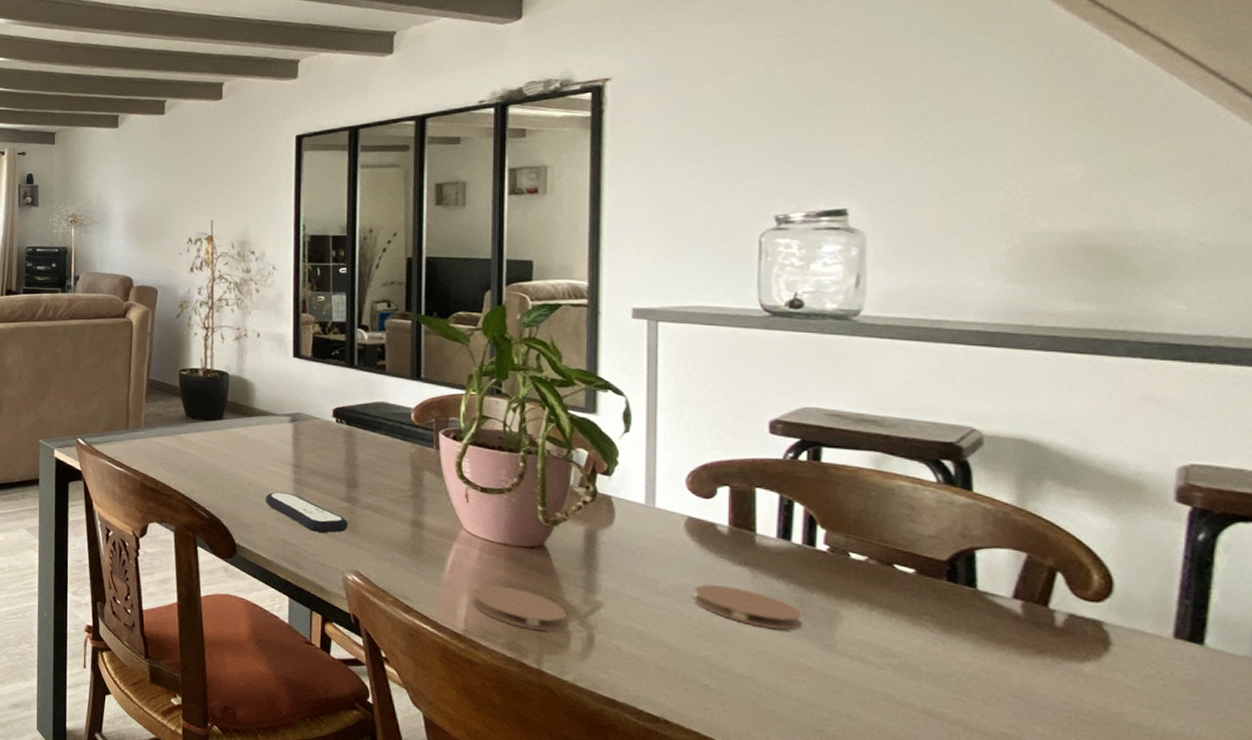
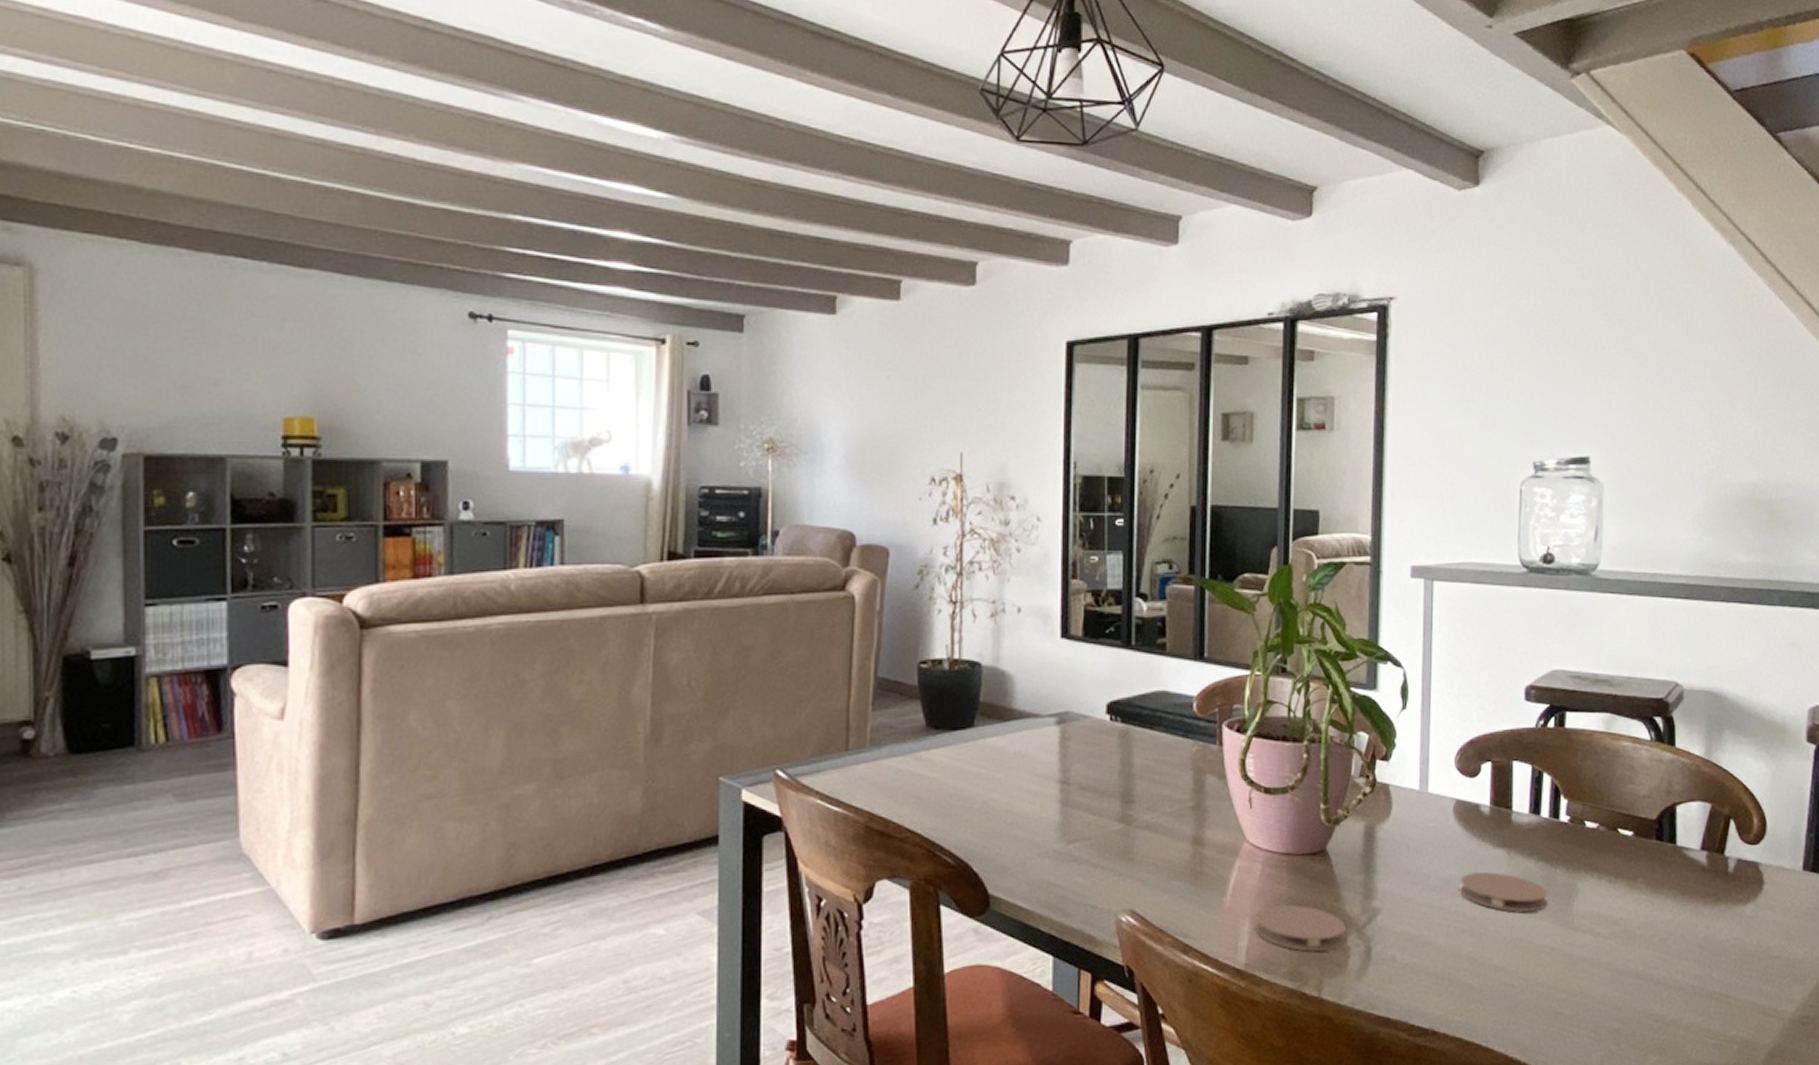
remote control: present [266,492,348,533] -> none [1026,818,1123,866]

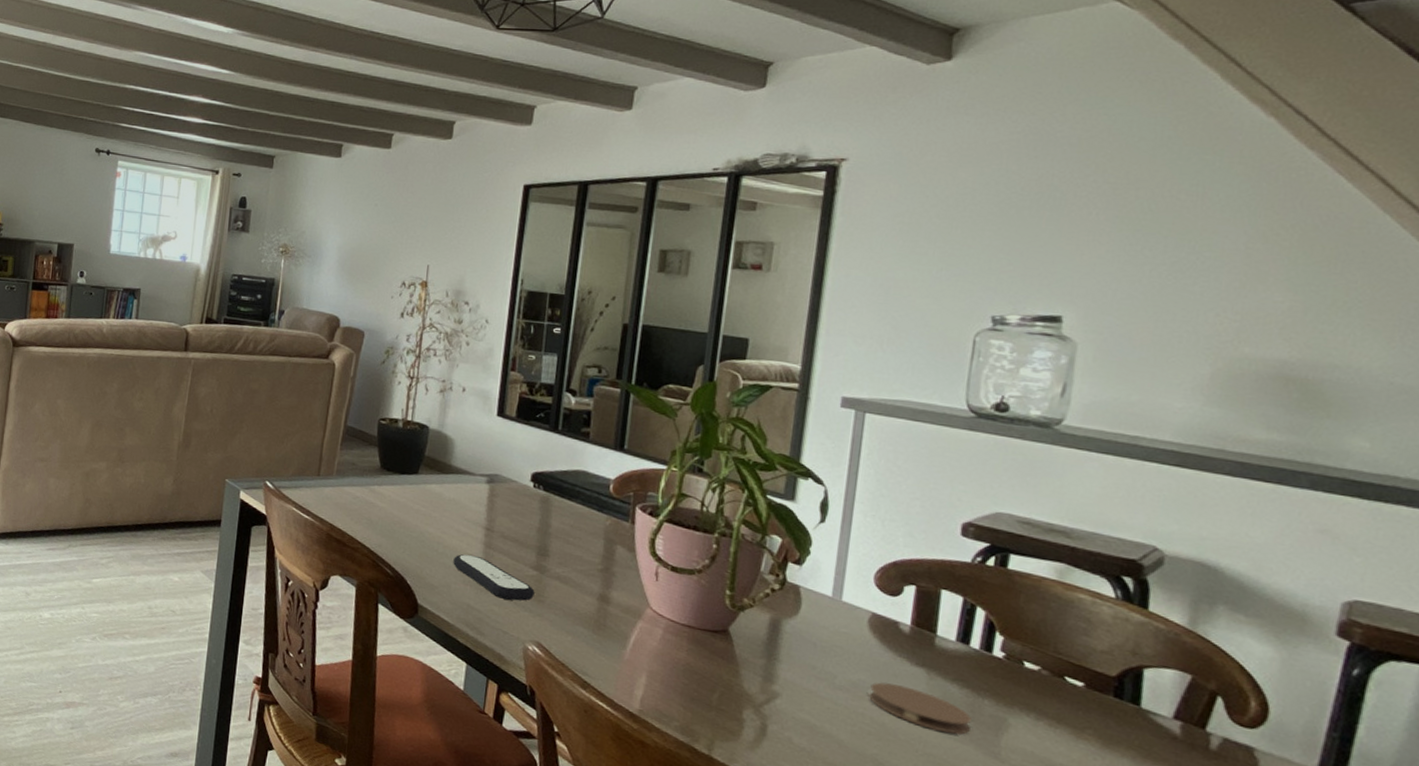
remote control: none [1026,818,1123,866] -> present [453,554,535,601]
coaster: present [1255,904,1347,952] -> none [651,666,743,718]

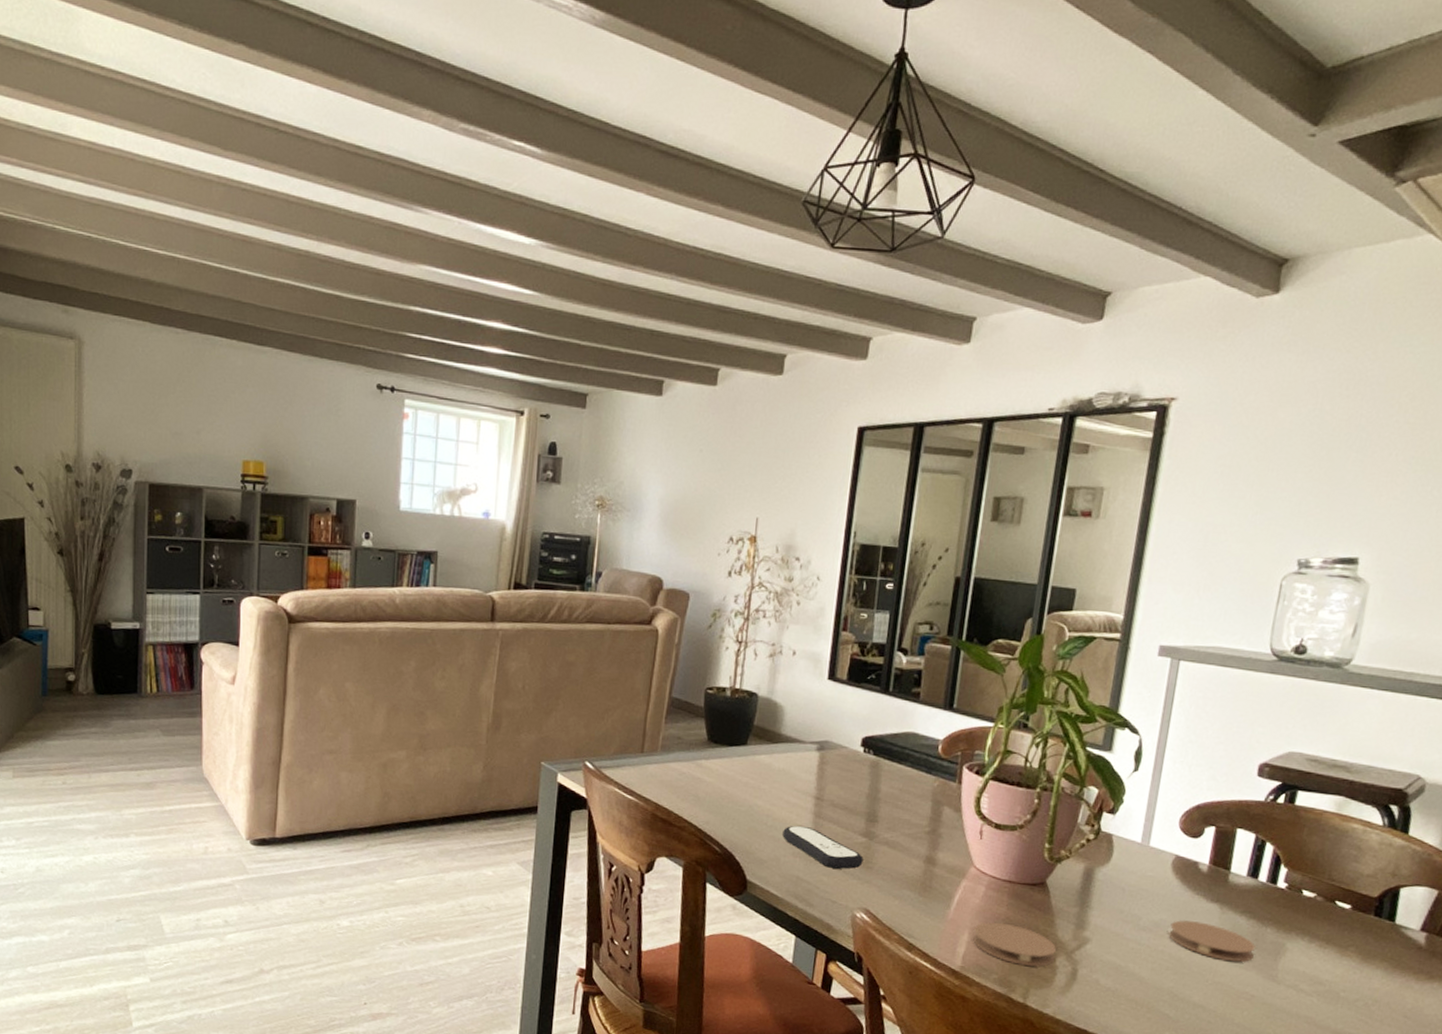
coaster: none [651,666,743,718] -> present [973,922,1057,967]

